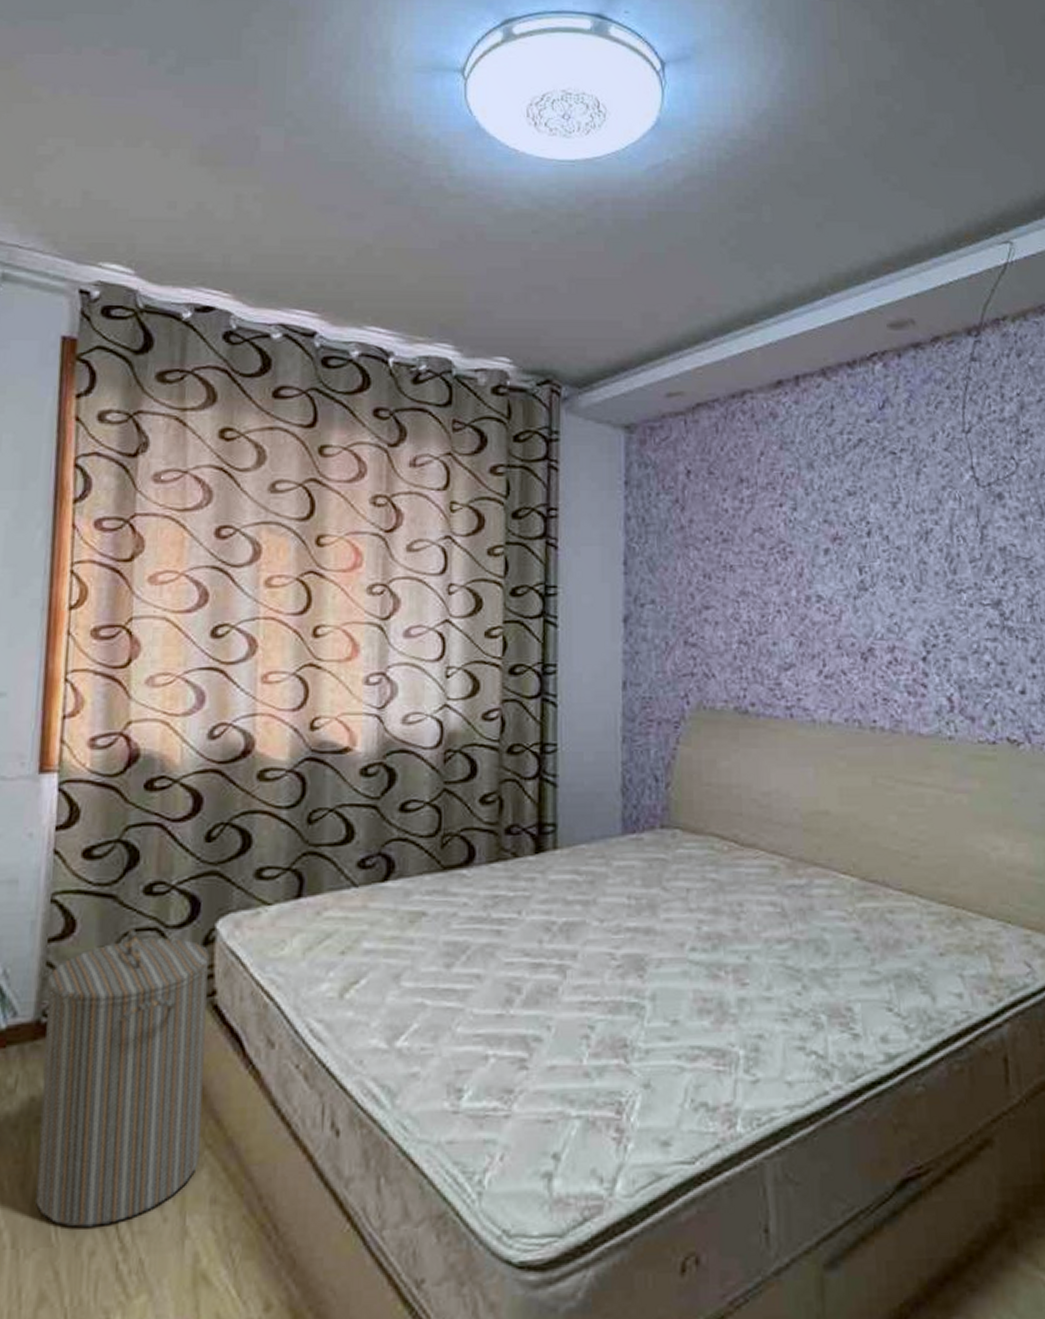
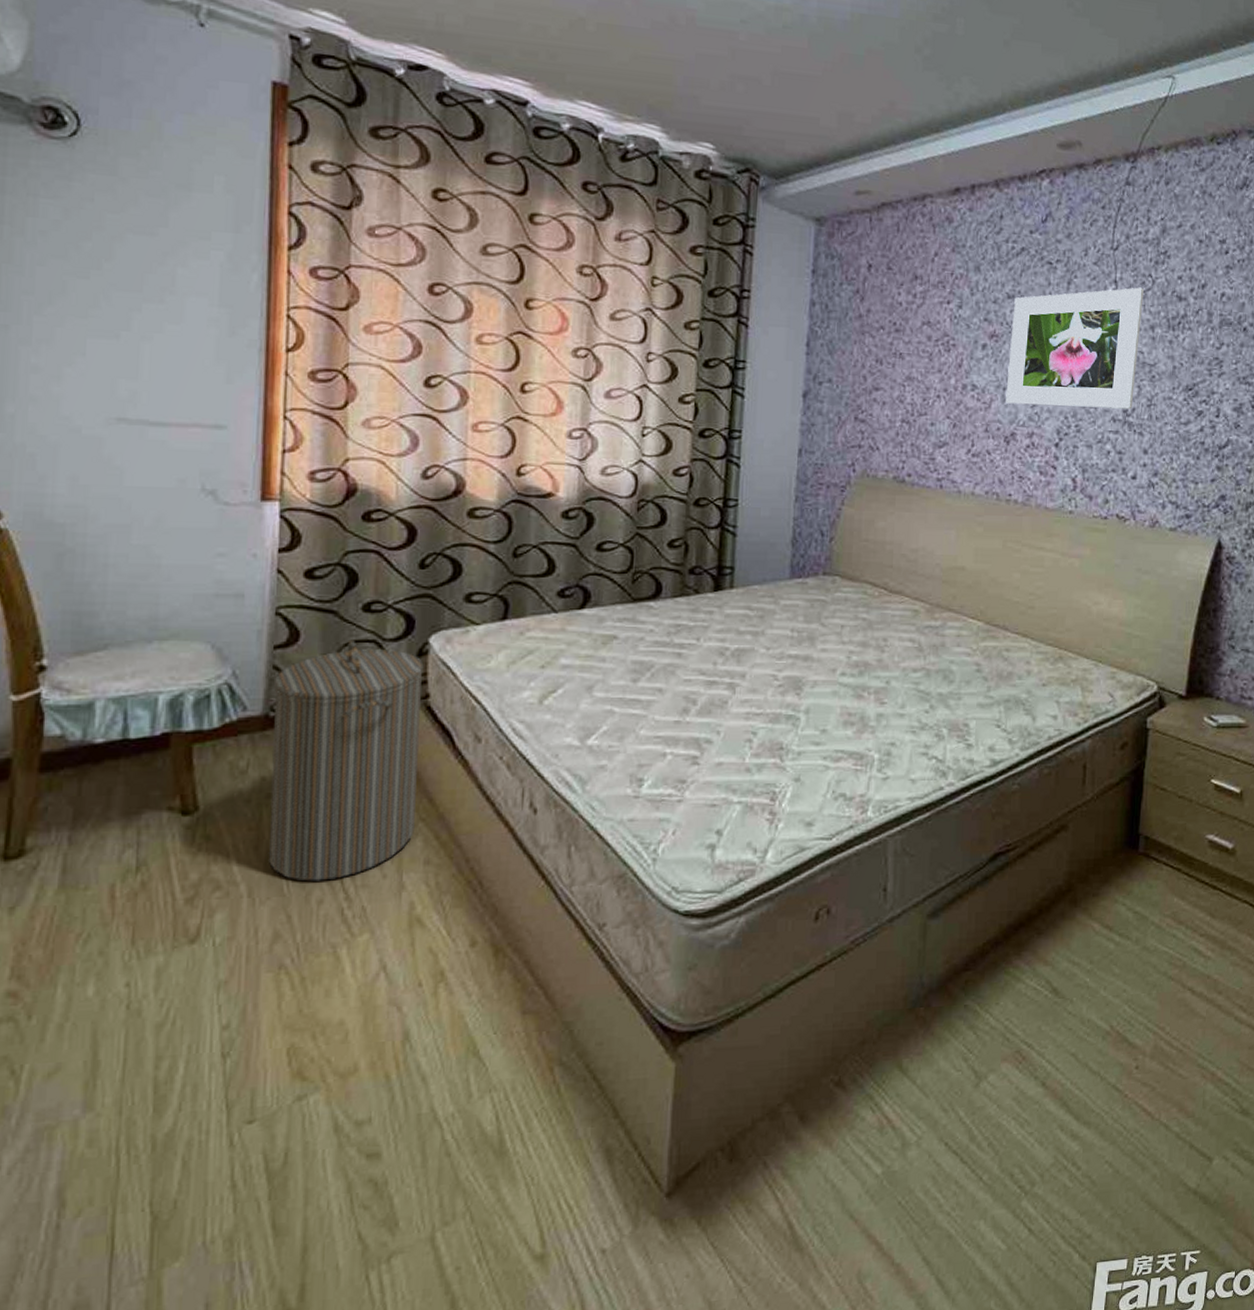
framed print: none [856,472,1010,615] -> present [1005,287,1144,409]

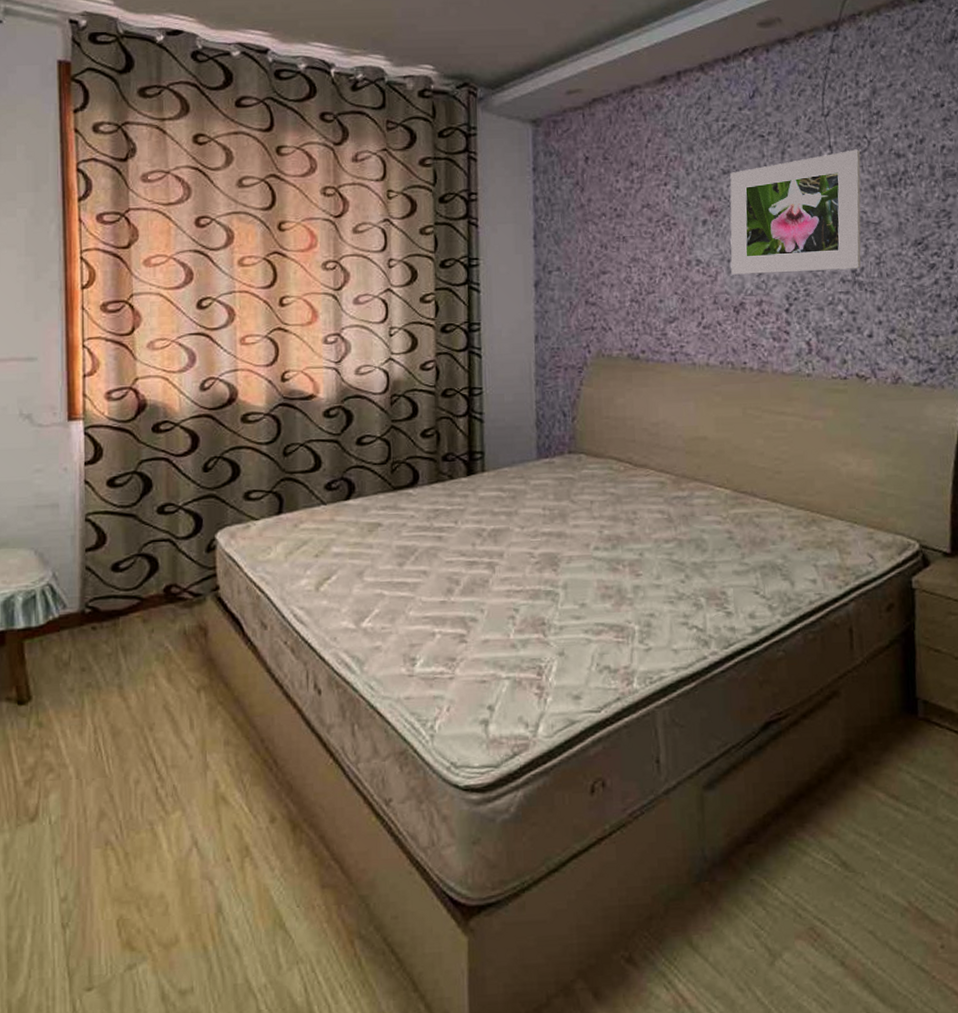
laundry hamper: present [268,639,424,882] -> none [88,539,214,763]

